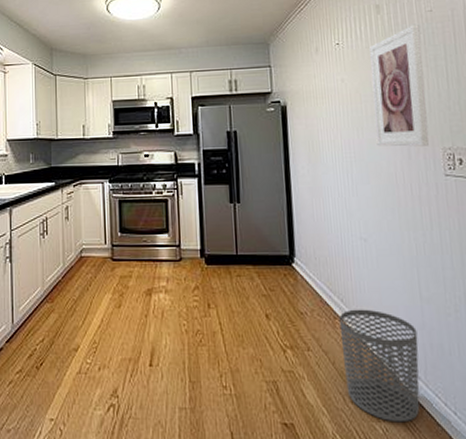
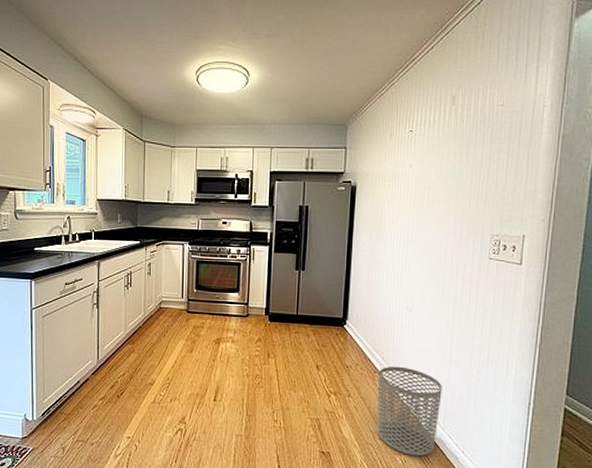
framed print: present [370,25,430,147] -> none [433,118,489,232]

